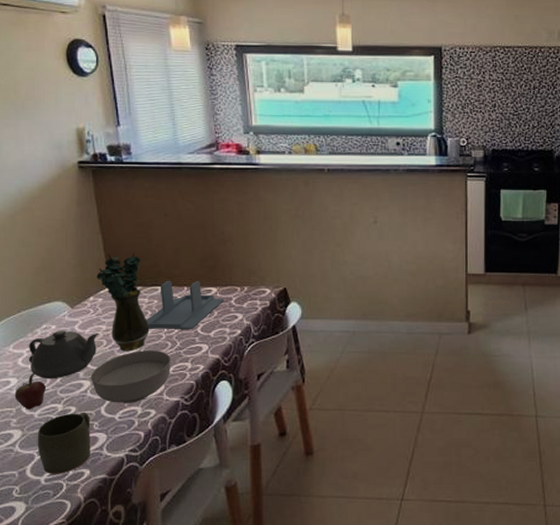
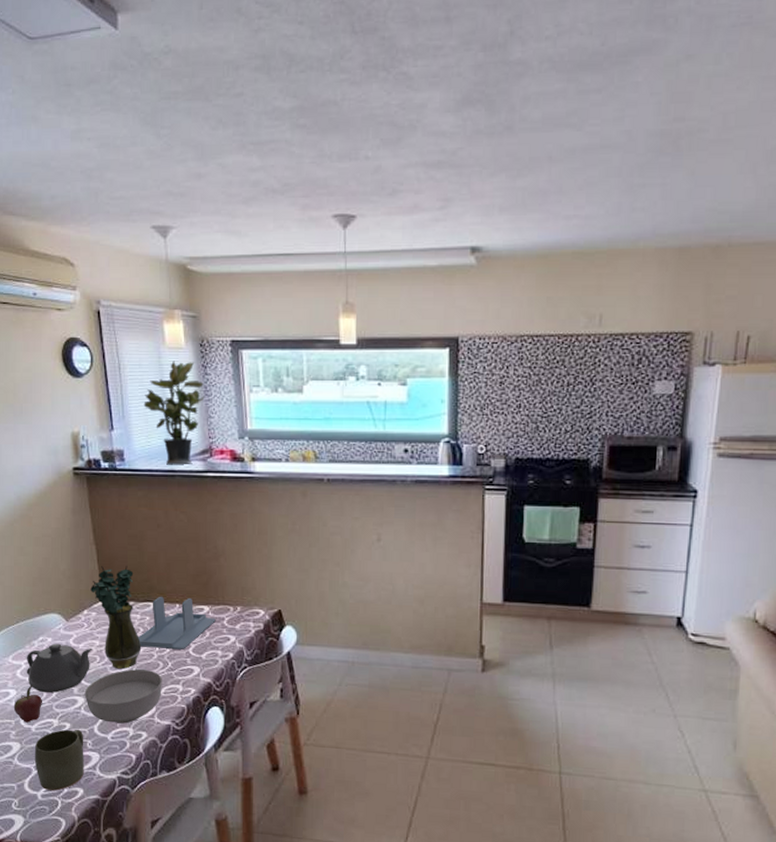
potted plant: none [150,62,211,158] -> present [143,360,205,465]

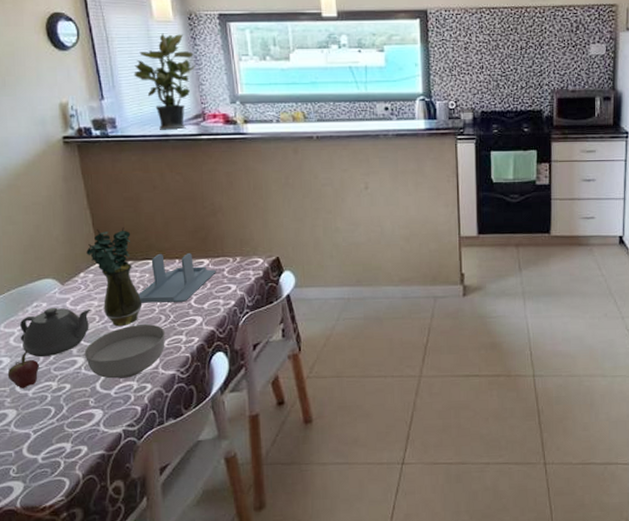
mug: present [34,729,84,791] -> none [32,388,87,452]

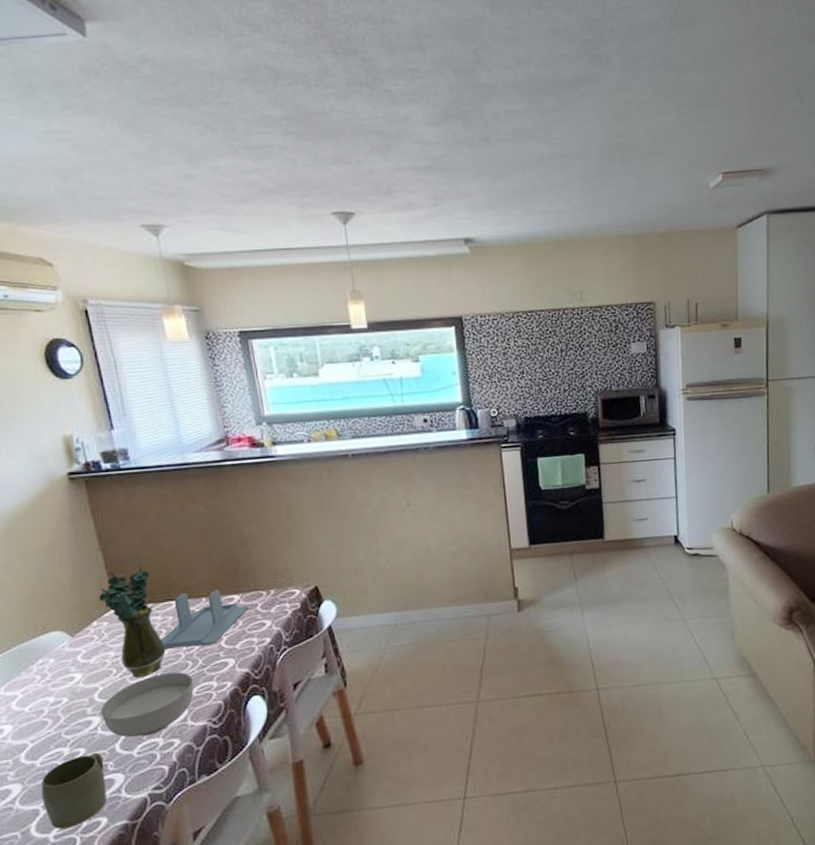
fruit: present [7,351,39,388] -> none [9,715,48,759]
teapot: present [19,307,91,358] -> none [22,662,107,721]
mug: none [32,388,87,452] -> present [41,752,107,829]
potted plant: present [134,33,195,130] -> none [147,354,216,458]

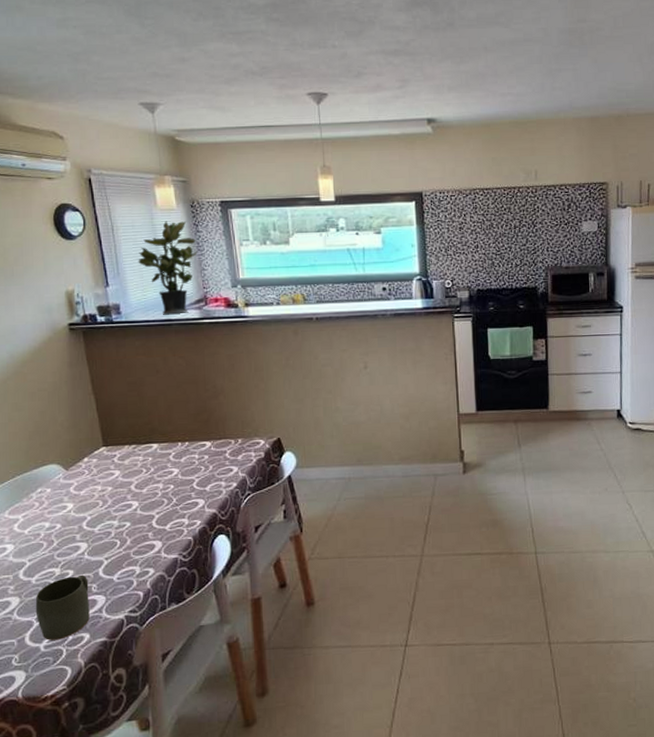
vase: present [99,567,166,678] -> none [90,412,145,511]
bowl: present [100,672,194,738] -> none [87,508,168,564]
potted plant: none [147,354,216,458] -> present [138,221,198,315]
napkin holder: present [161,590,248,649] -> none [141,436,218,487]

